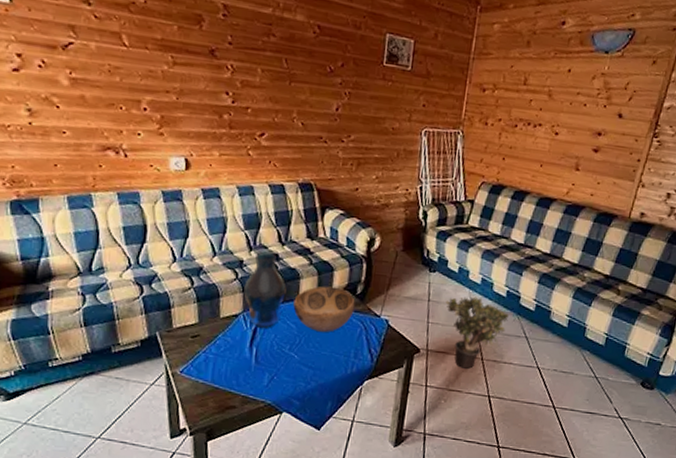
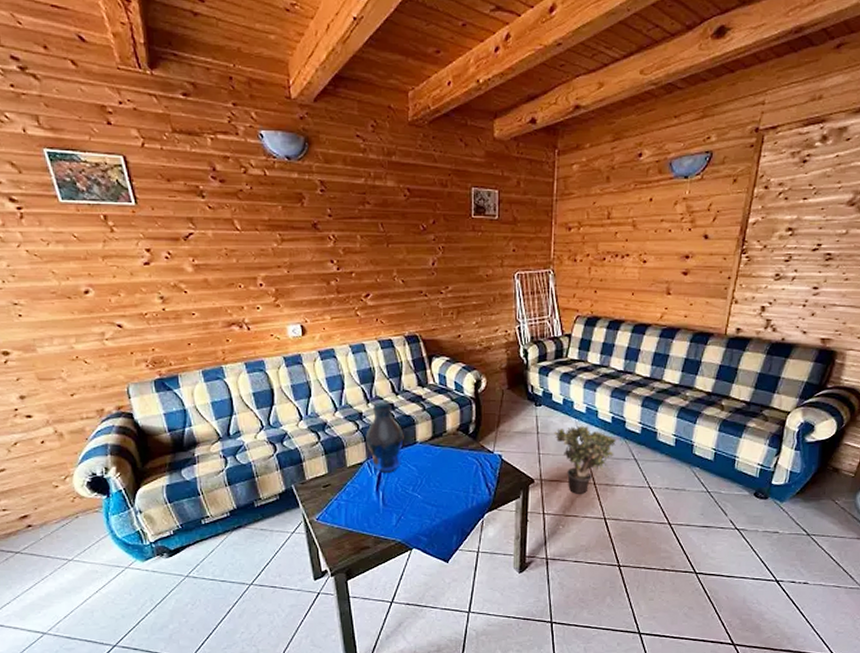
decorative bowl: present [293,286,355,333] -> none [412,429,469,473]

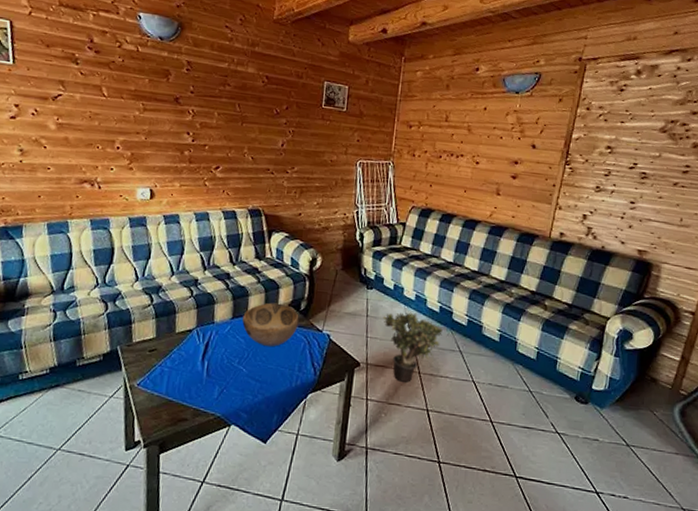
vase: present [365,402,404,473] -> none [197,271,237,343]
decorative bowl: none [412,429,469,473] -> present [242,302,299,347]

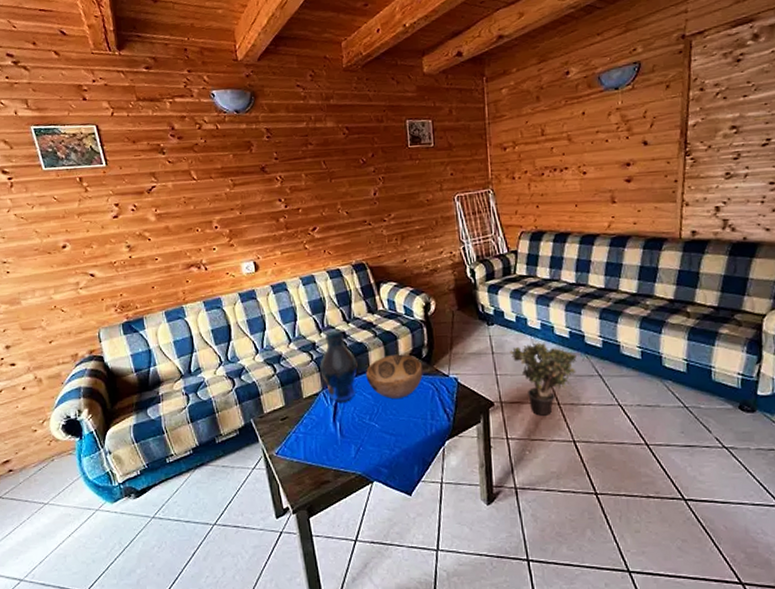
vase: none [197,271,237,343] -> present [320,331,358,402]

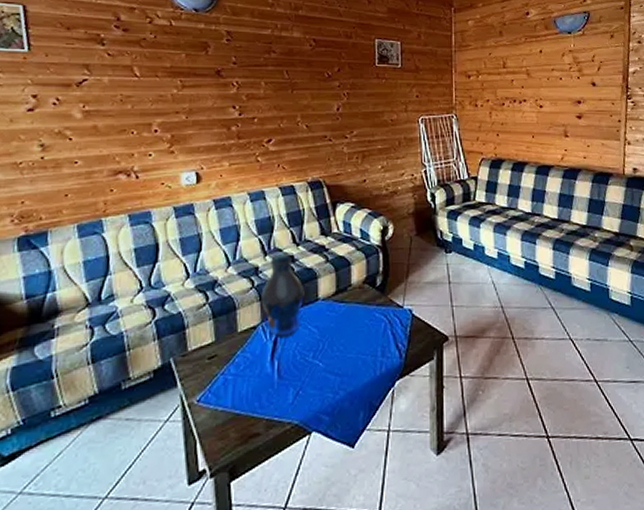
decorative bowl: present [366,354,423,400] -> none [313,282,376,334]
potted plant: present [510,342,577,416] -> none [466,272,531,351]

